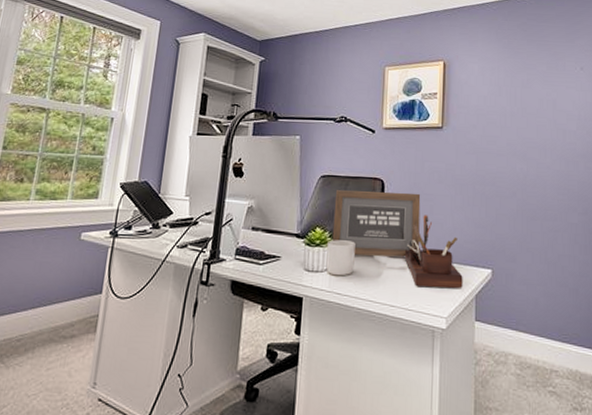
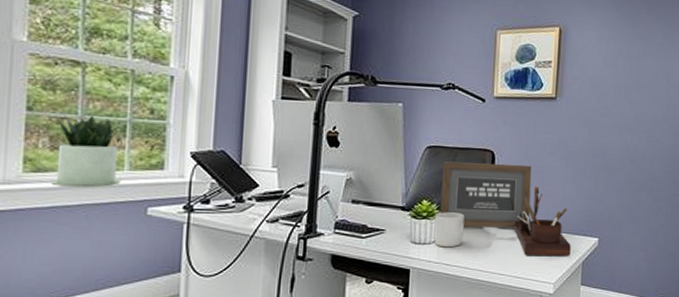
planter: none [11,153,65,215] -> present [50,116,122,188]

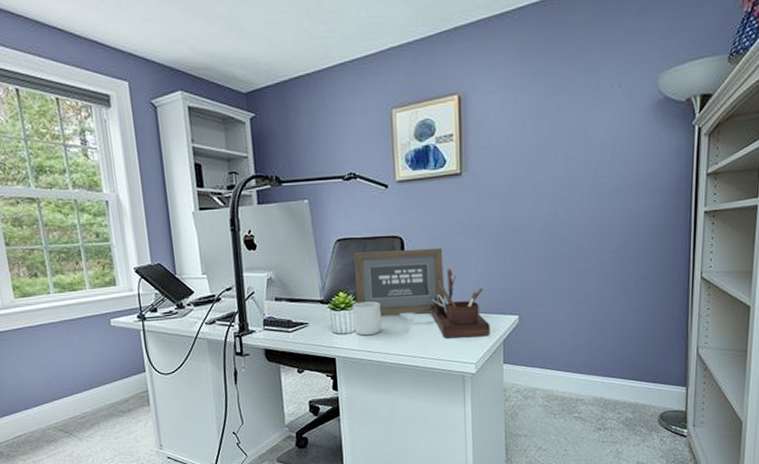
planter: present [50,116,122,188] -> none [27,245,87,308]

